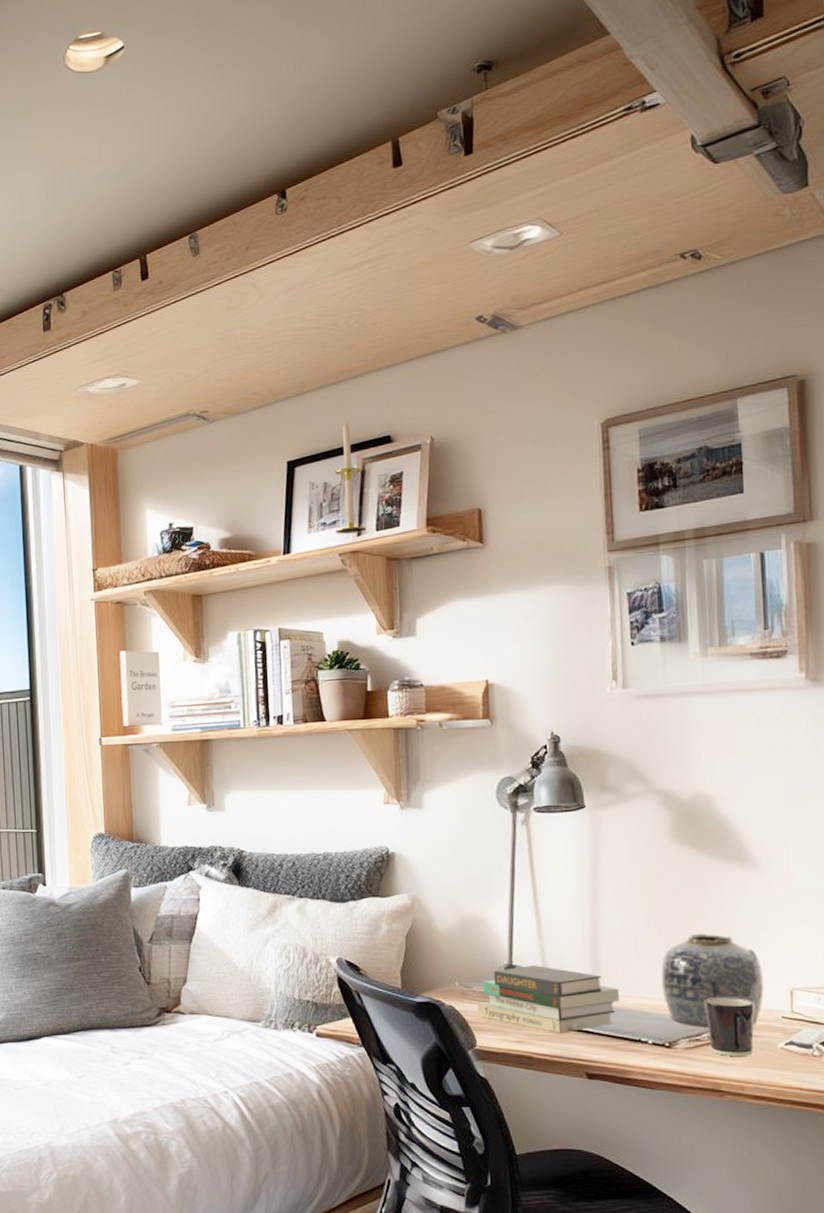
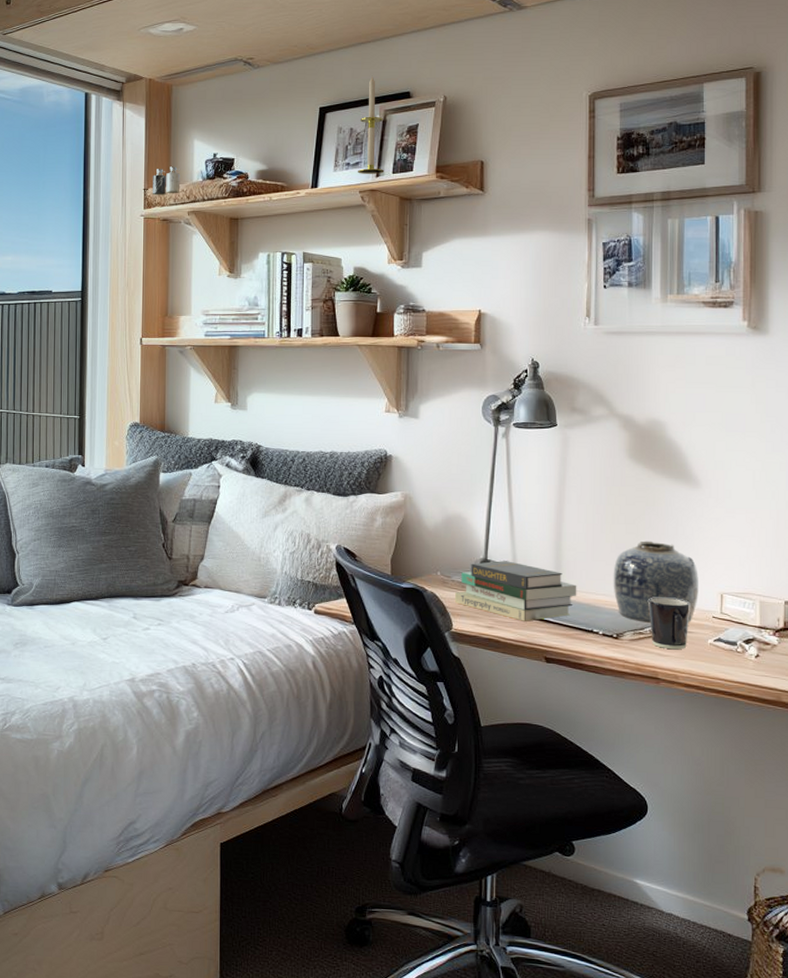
candle: none [102,541,134,576] -> present [153,166,181,195]
book: present [119,650,163,727] -> none [162,262,199,331]

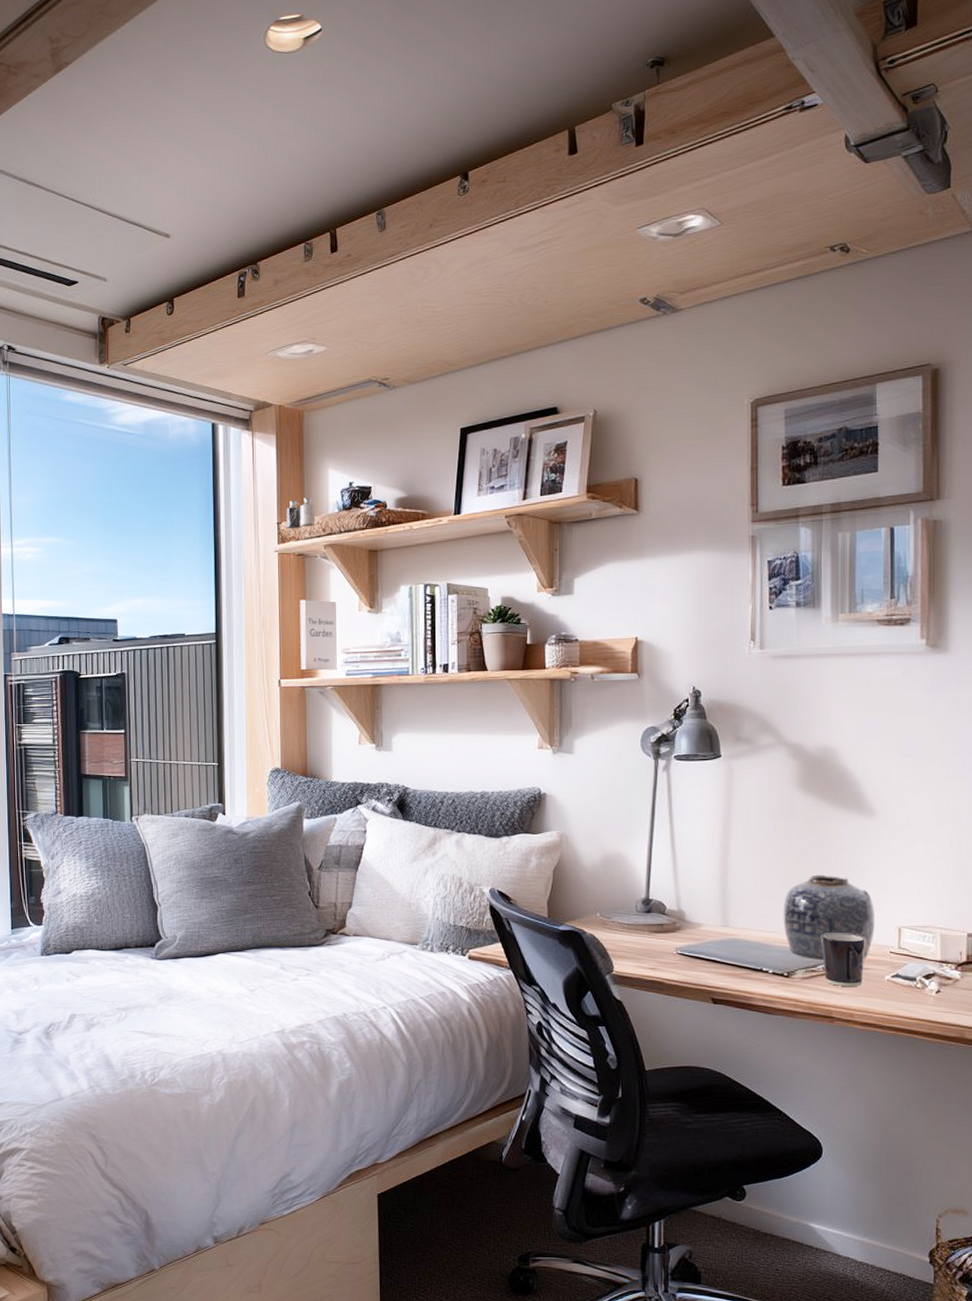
book: none [162,262,199,331] -> present [300,599,338,671]
candle: present [358,75,385,175] -> none [503,391,532,499]
books: present [454,561,577,621] -> none [615,900,745,962]

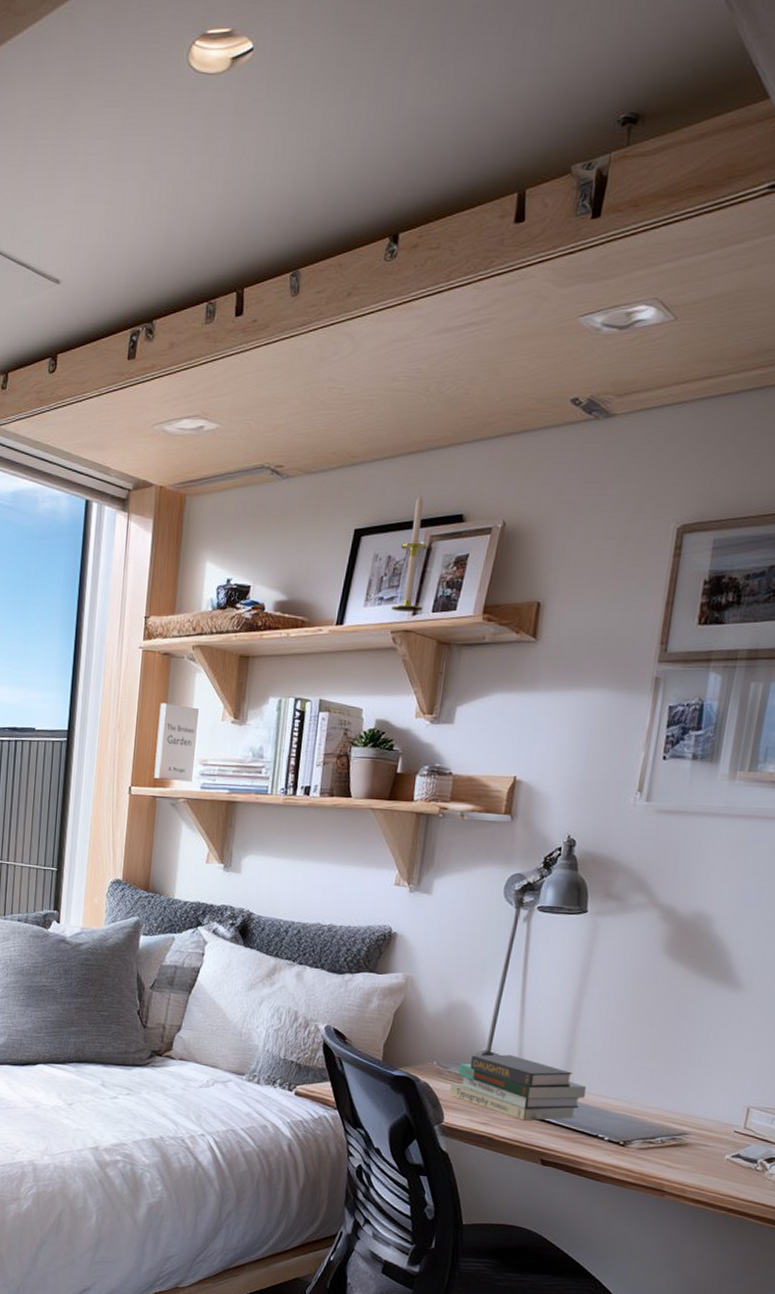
candle: present [286,498,316,529] -> none [154,592,188,625]
candle: none [503,391,532,499] -> present [392,492,428,613]
books: none [615,900,745,962] -> present [449,1054,587,1121]
decorative jar: present [783,874,876,961] -> none [626,1044,726,1136]
mug: present [821,933,865,987] -> none [661,1106,711,1163]

